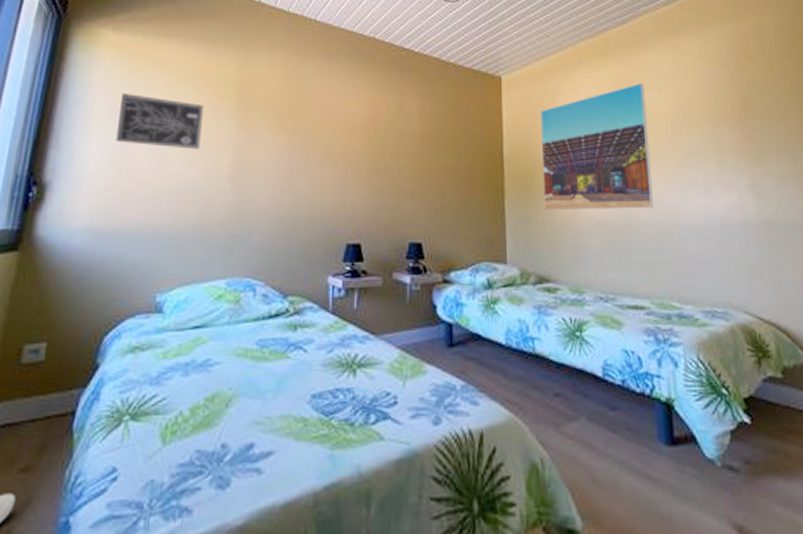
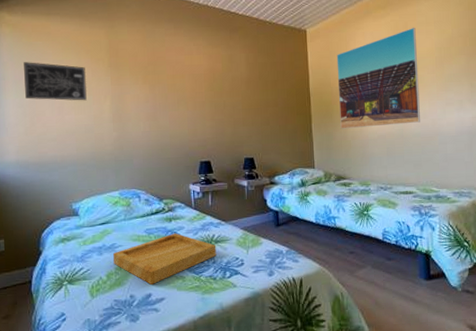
tray: none [204,348,359,428] -> present [113,233,217,285]

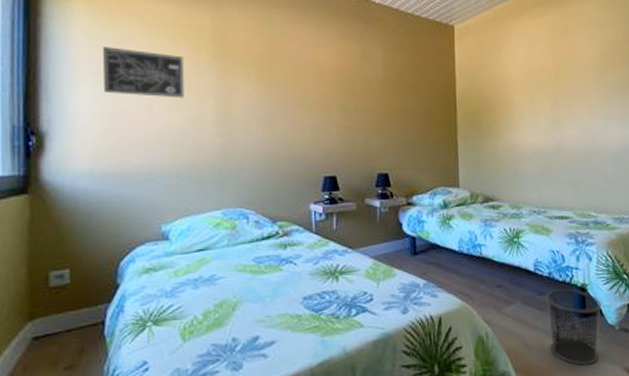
tray: present [113,233,217,285] -> none [212,262,341,325]
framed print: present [336,28,420,129] -> none [488,30,579,143]
waste bin: none [393,255,444,322] -> present [545,289,601,365]

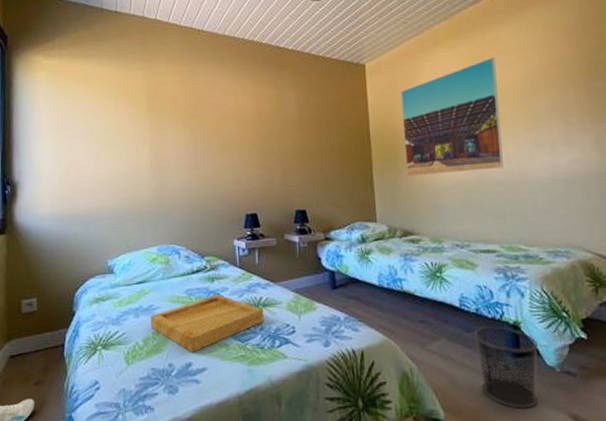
wall art: present [103,47,184,98] -> none [59,107,124,149]
tray: none [212,262,341,325] -> present [151,294,264,352]
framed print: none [488,30,579,143] -> present [401,58,503,177]

